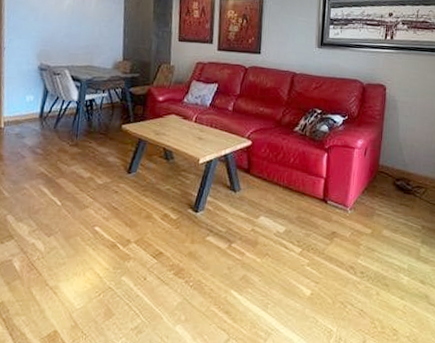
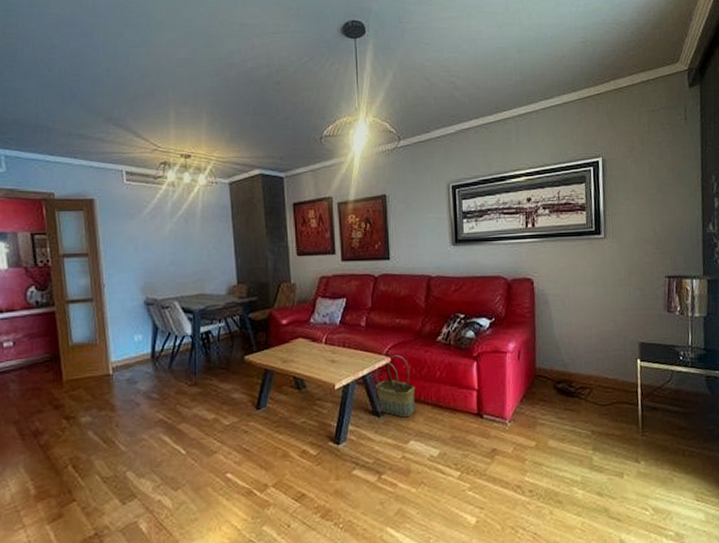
basket: none [234,139,270,195] -> present [374,355,416,418]

